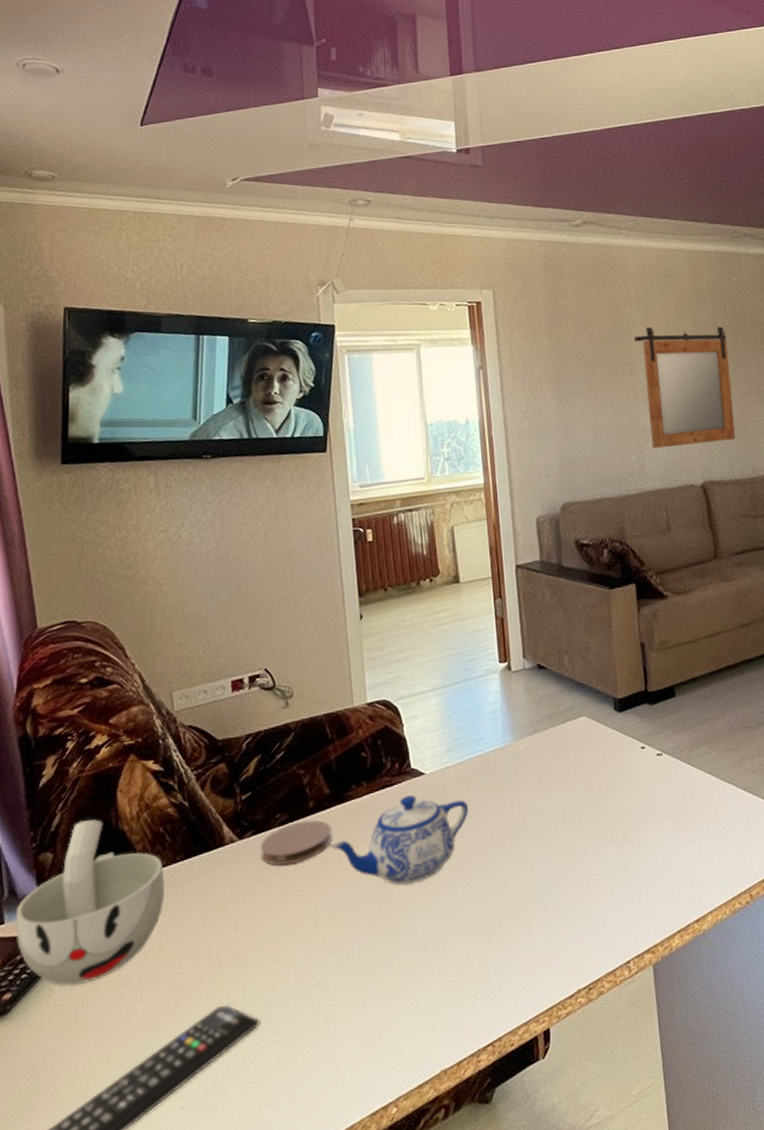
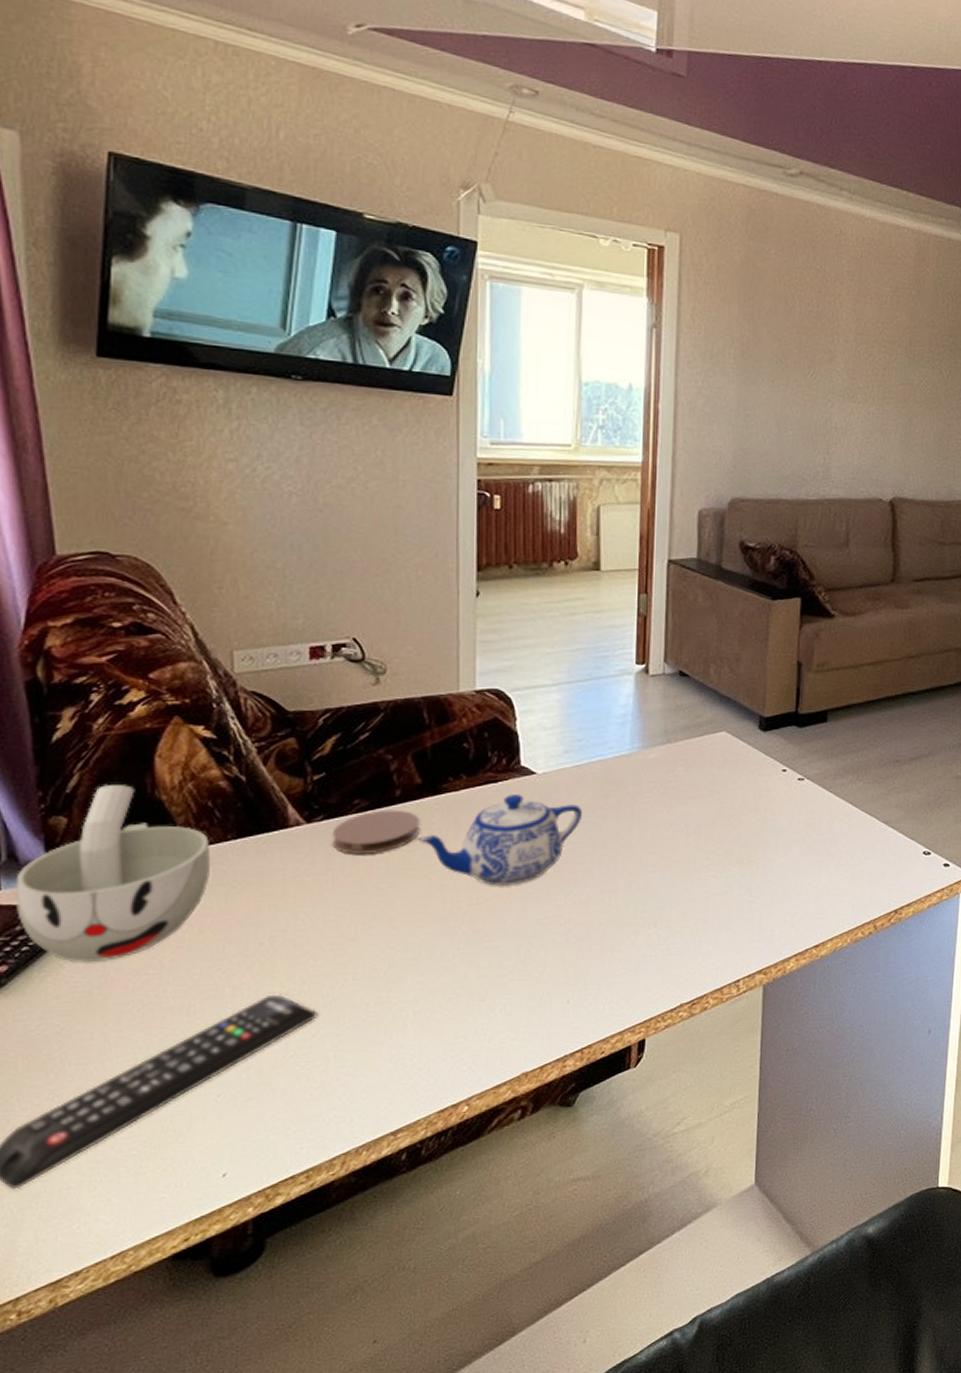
mirror: present [634,326,736,449] -> none [840,311,944,457]

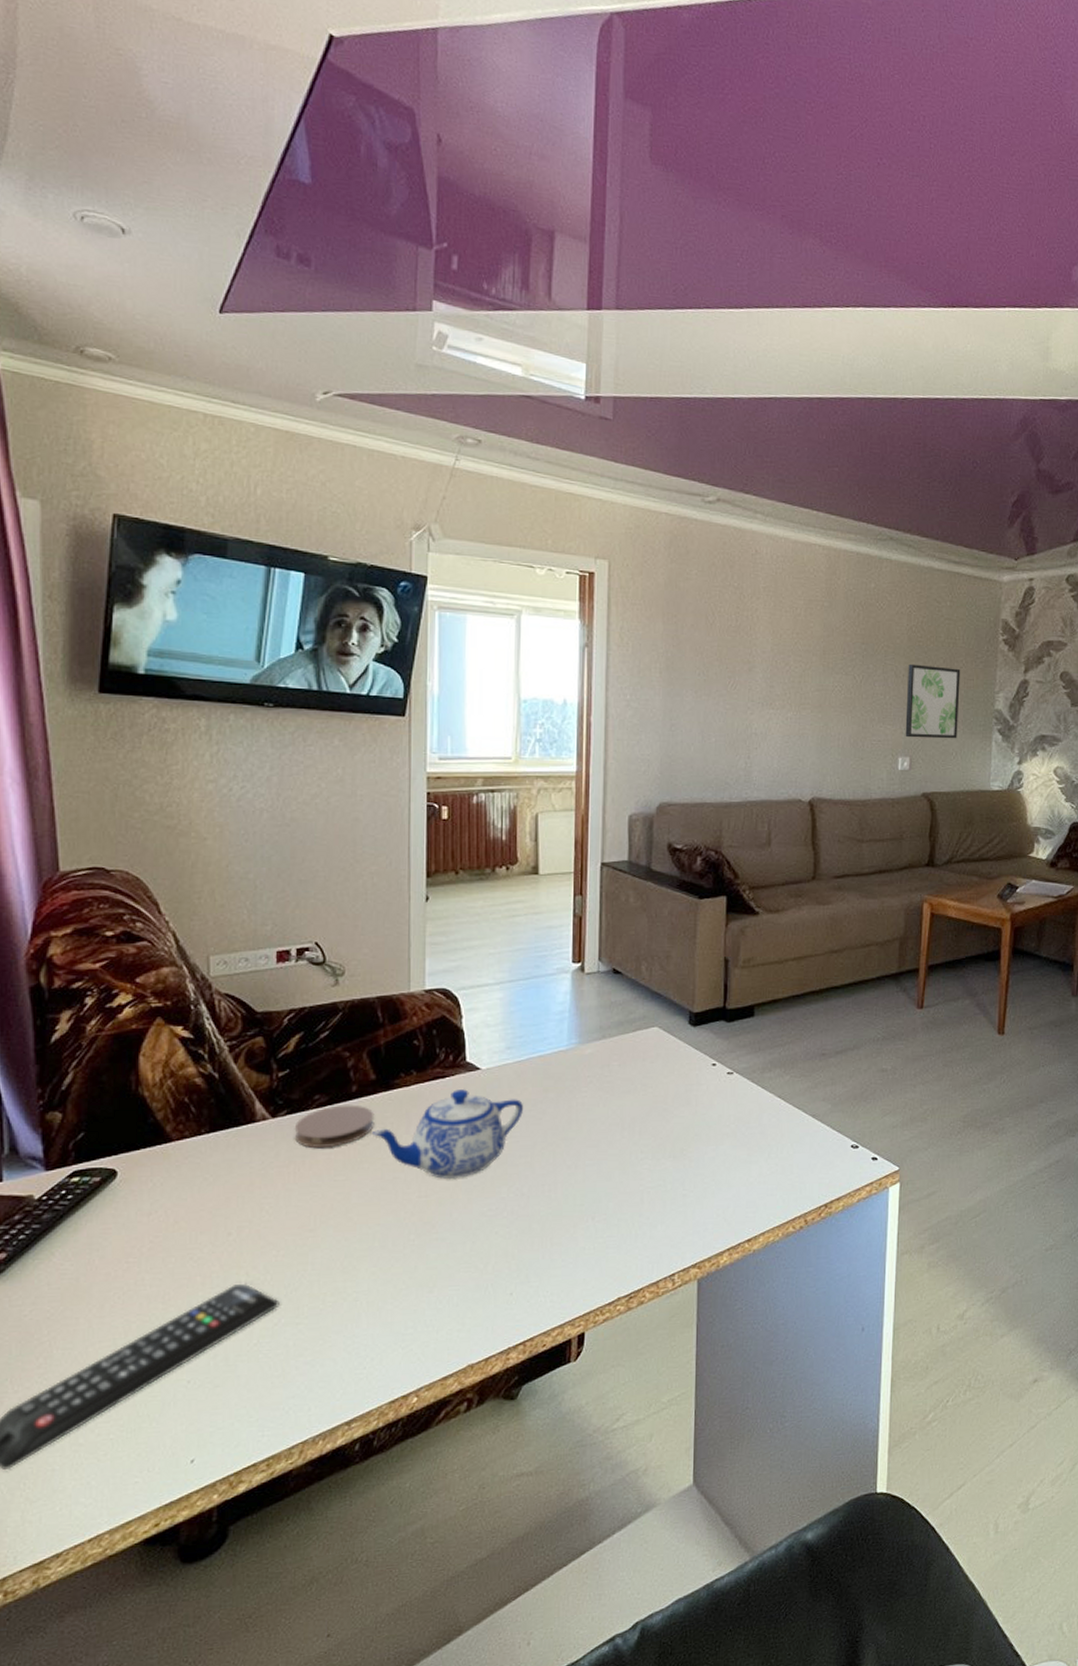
cup: present [16,785,211,962] -> none [16,1082,187,1250]

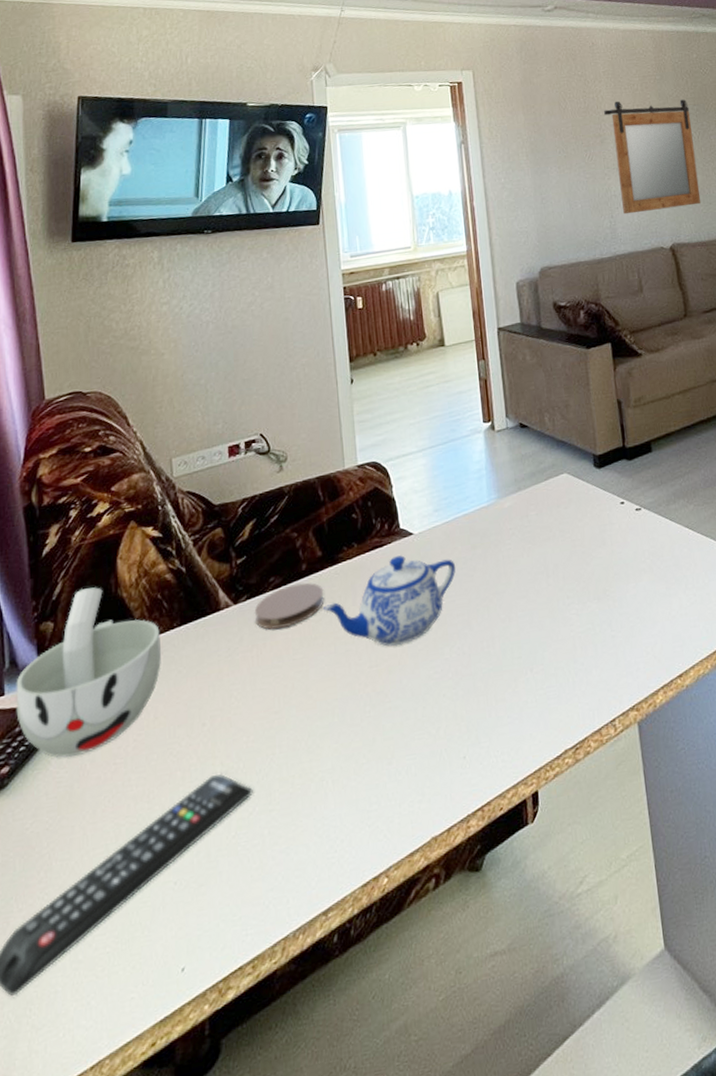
cup: none [16,1082,187,1250] -> present [16,587,162,758]
mirror: none [757,624,857,758] -> present [604,99,702,215]

